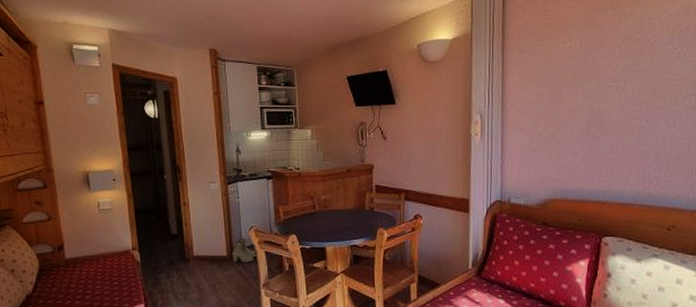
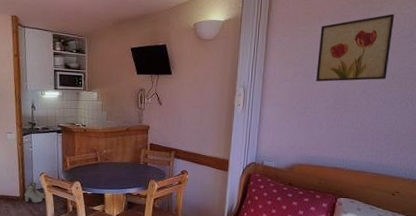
wall art: none [564,18,650,101] -> present [316,13,395,82]

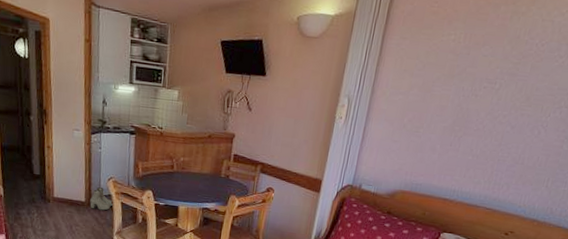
wall art: present [316,13,395,82] -> none [435,20,543,100]

